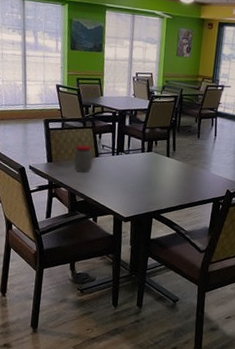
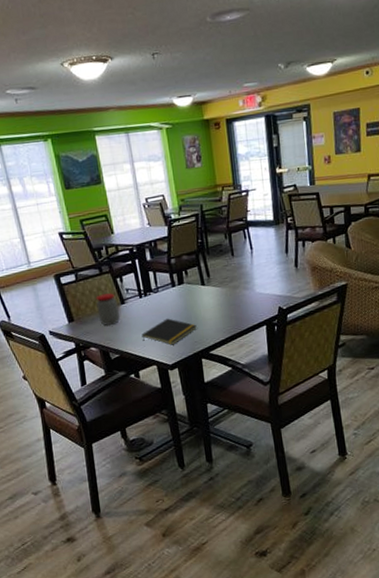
notepad: none [106,178,155,202] -> present [141,318,197,345]

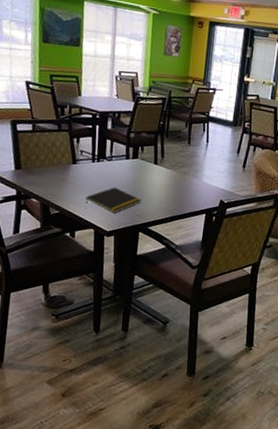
jar: present [96,293,120,325] -> none [47,150,70,181]

